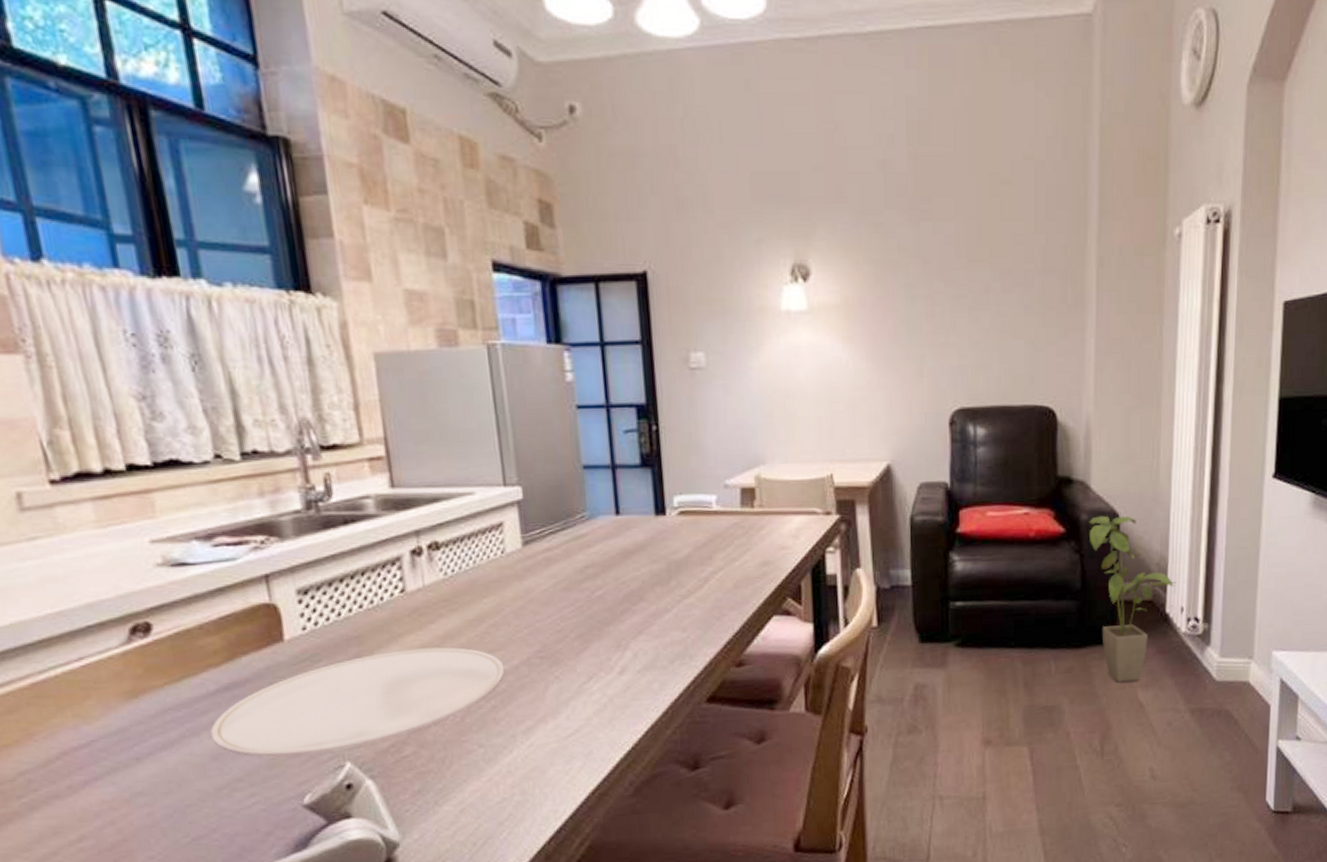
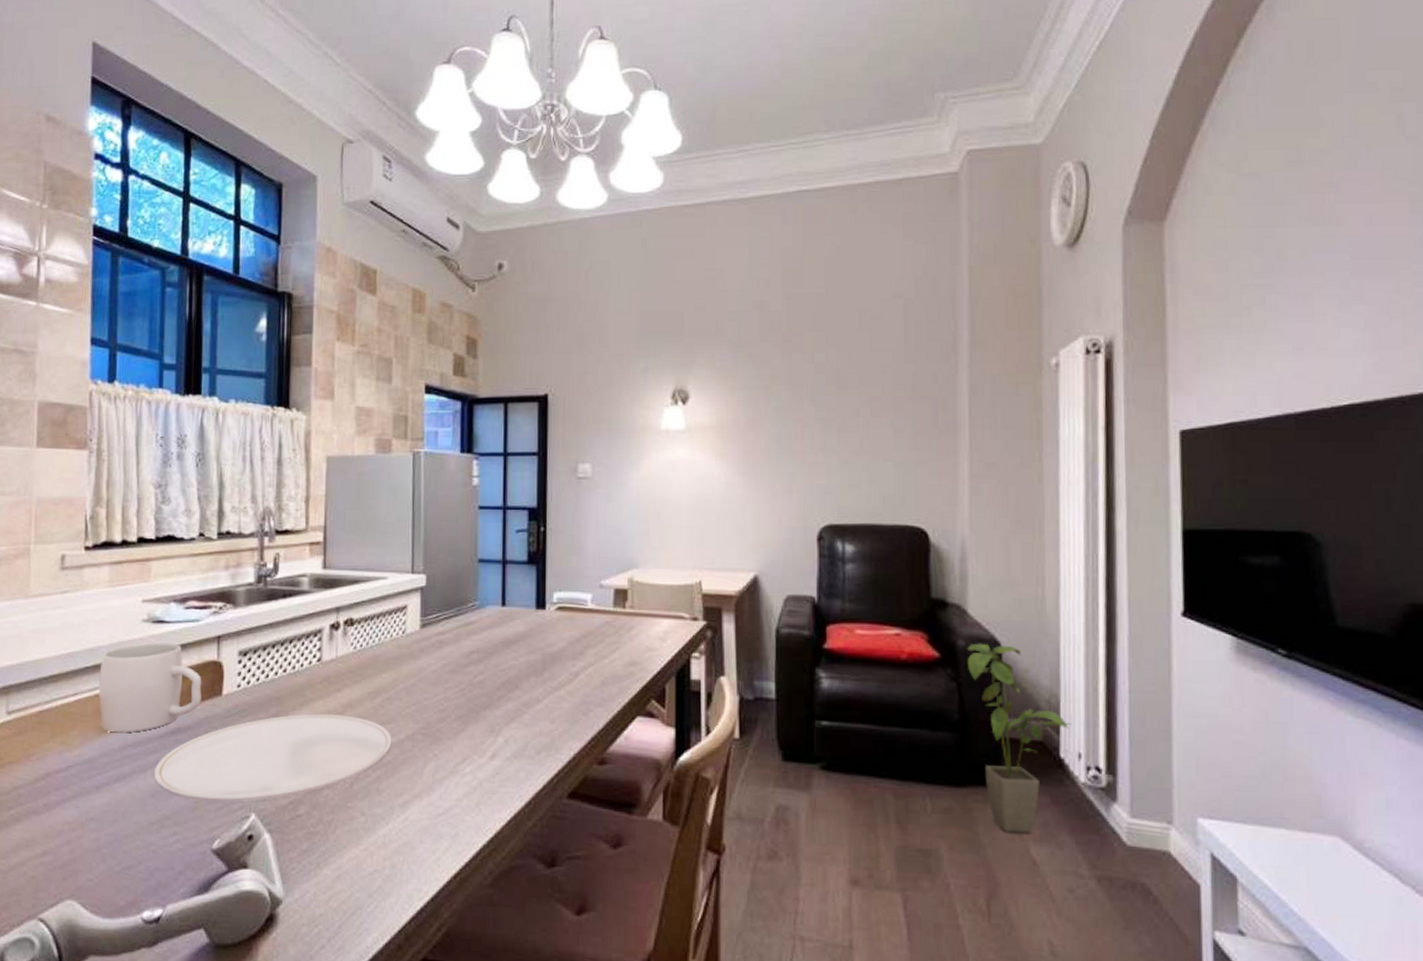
mug: none [107,587,258,697] -> present [98,642,202,733]

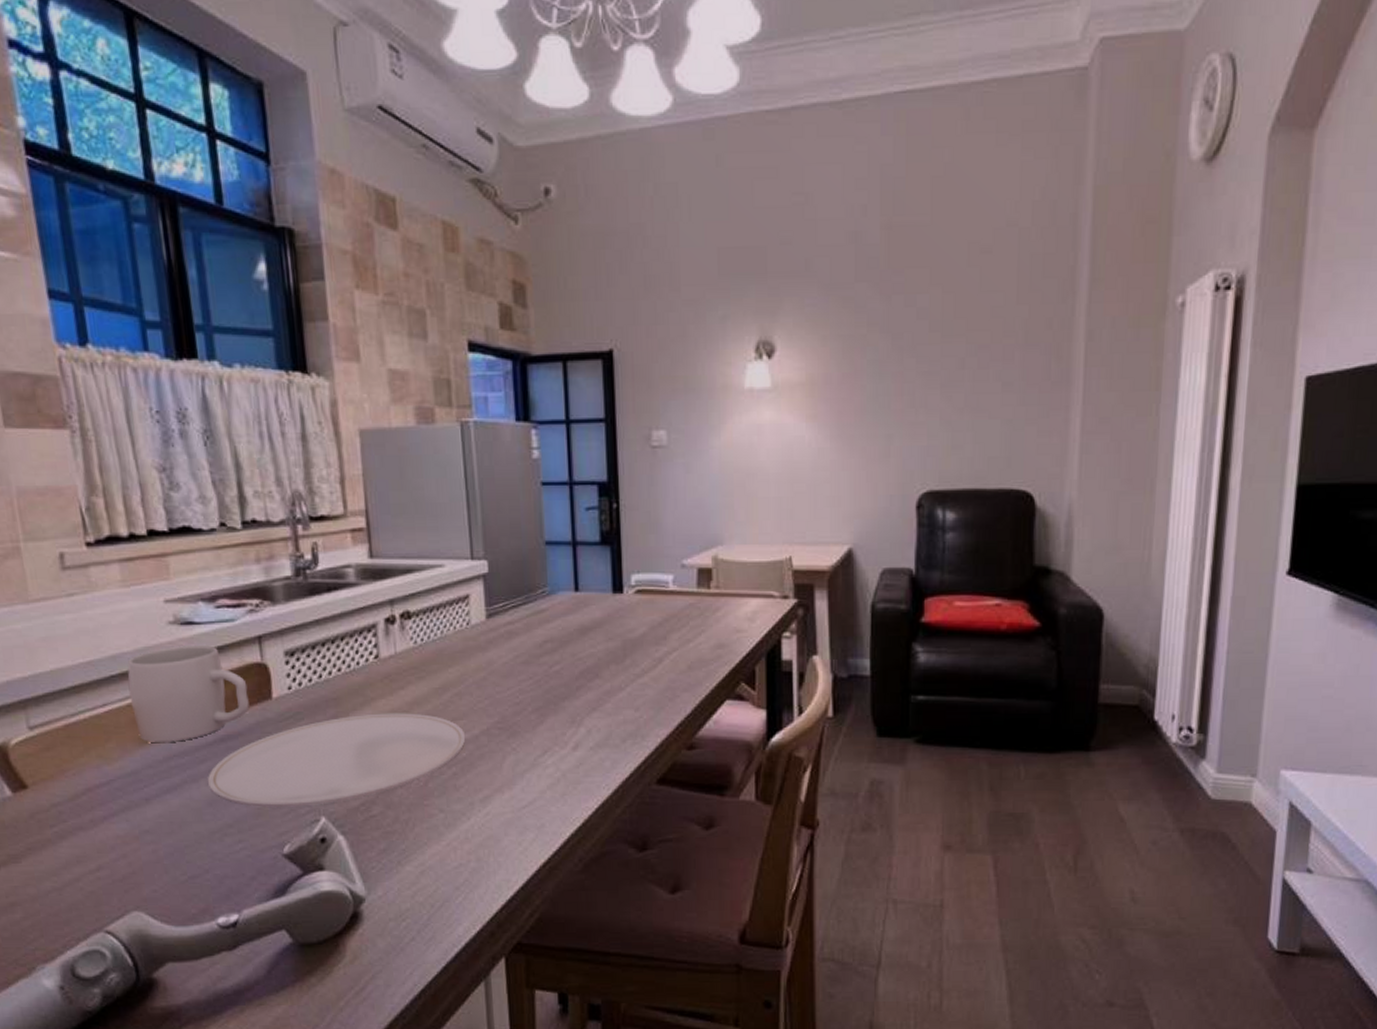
house plant: present [966,643,1071,834] -> none [1067,610,1168,794]

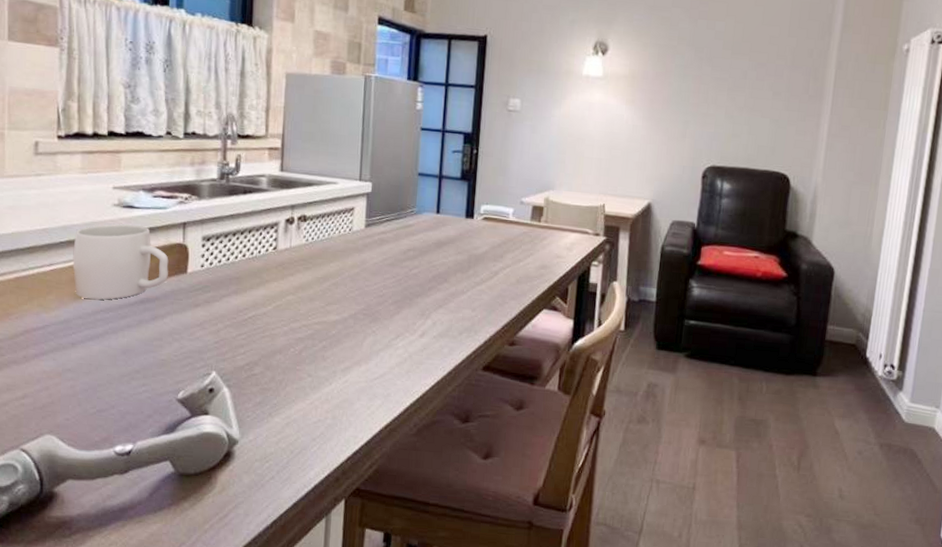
plate: present [207,713,466,807] -> none [124,293,337,362]

